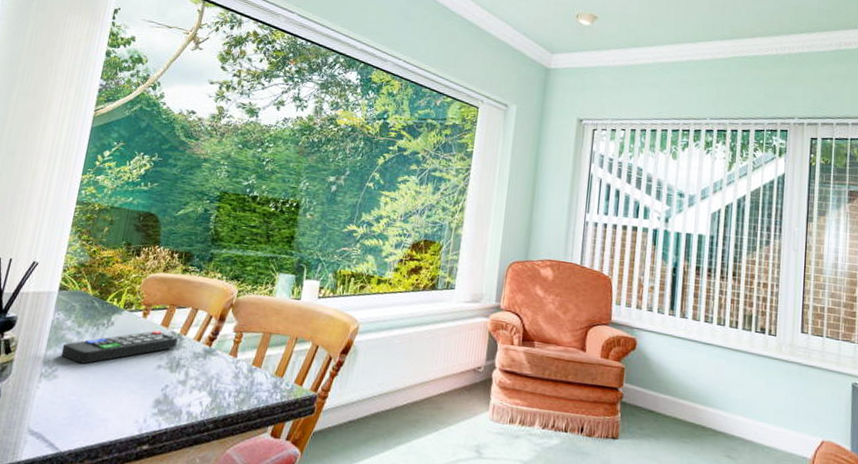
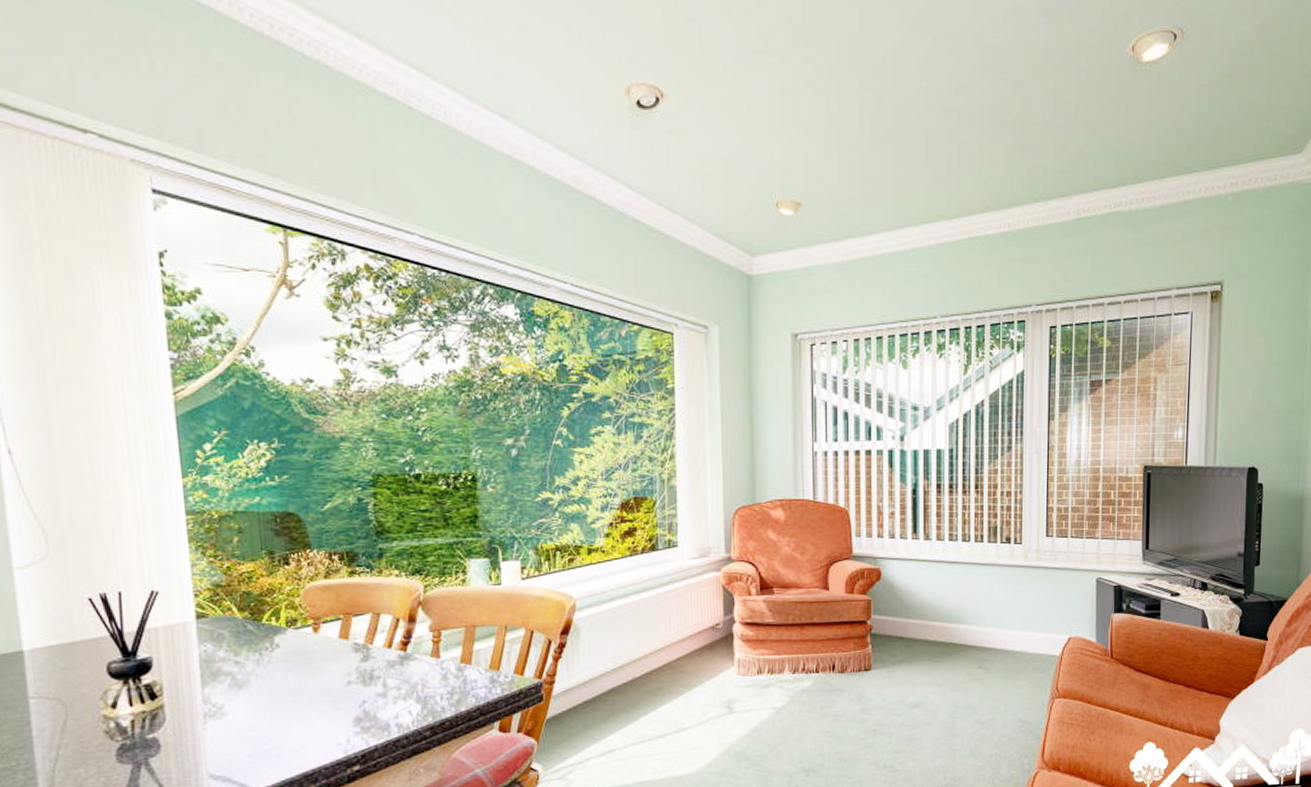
remote control: present [61,330,178,364] -> none [221,644,364,695]

